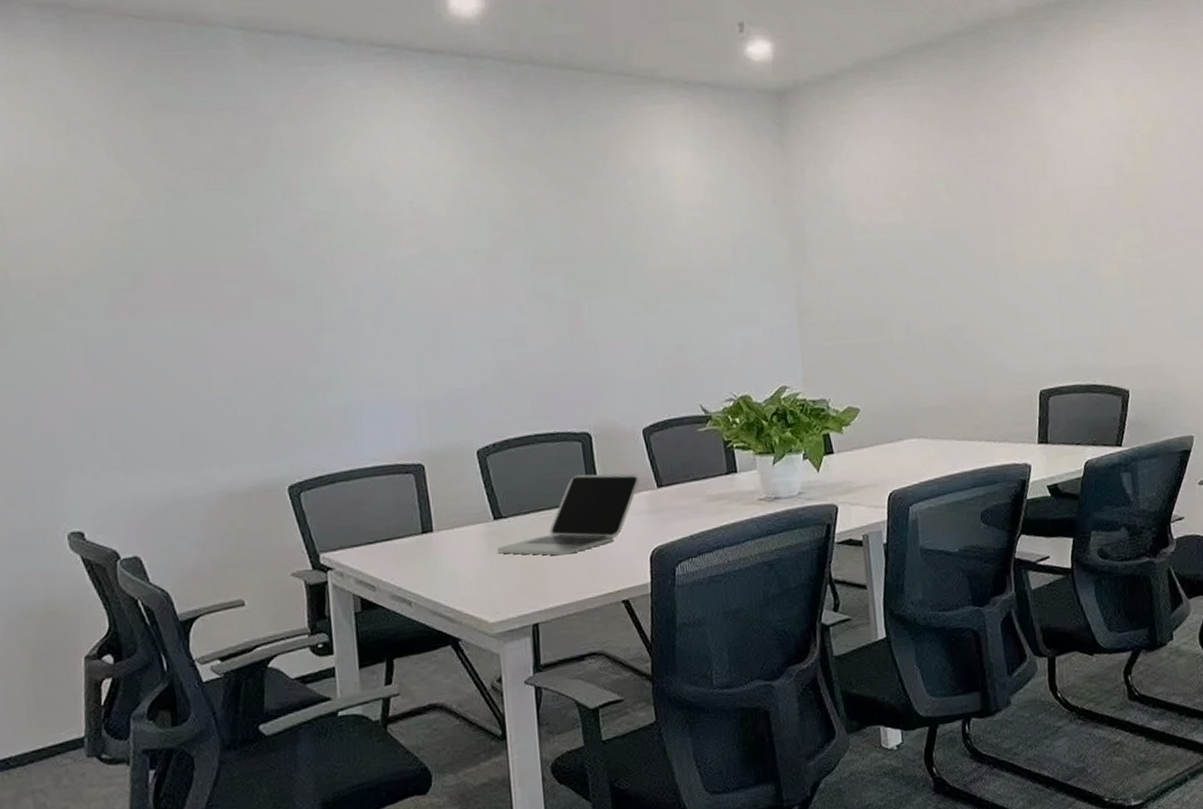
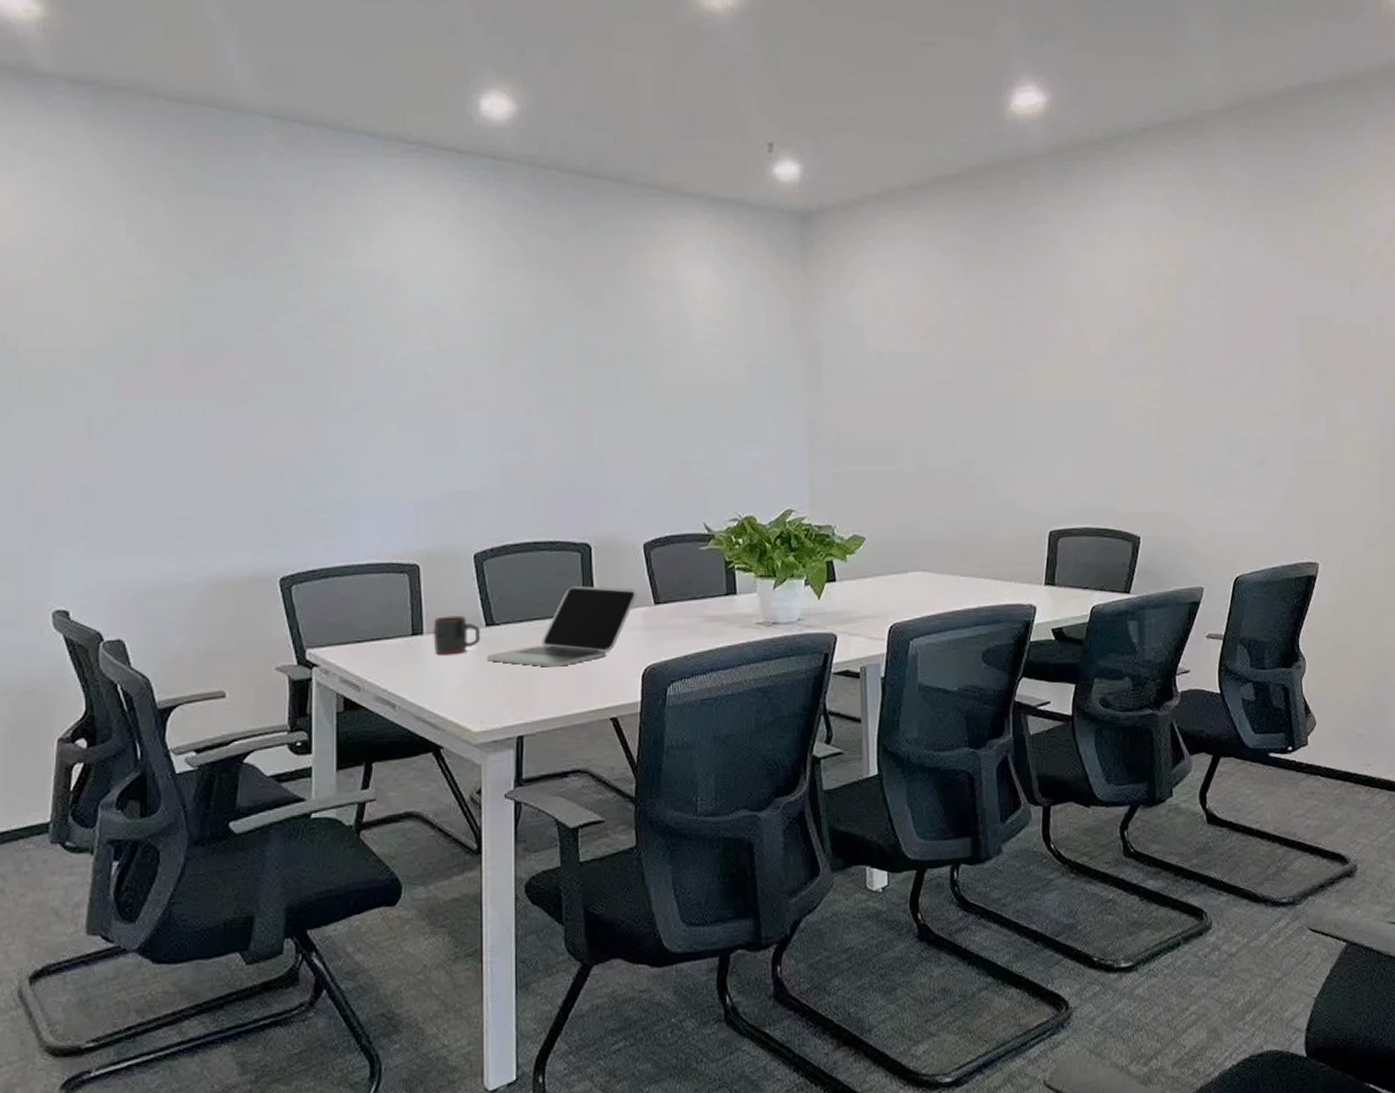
mug: none [441,511,489,550] -> present [432,615,480,654]

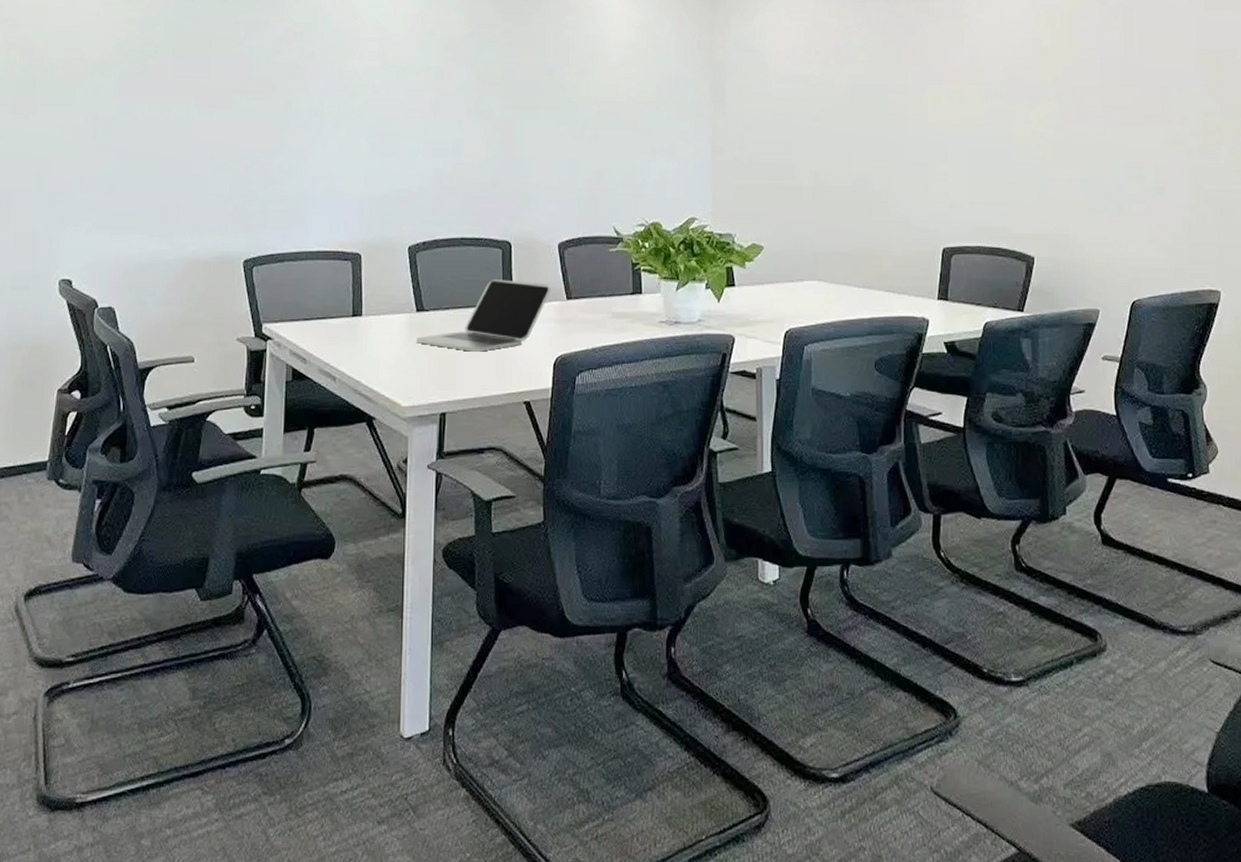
mug: present [432,615,480,654] -> none [369,301,411,334]

